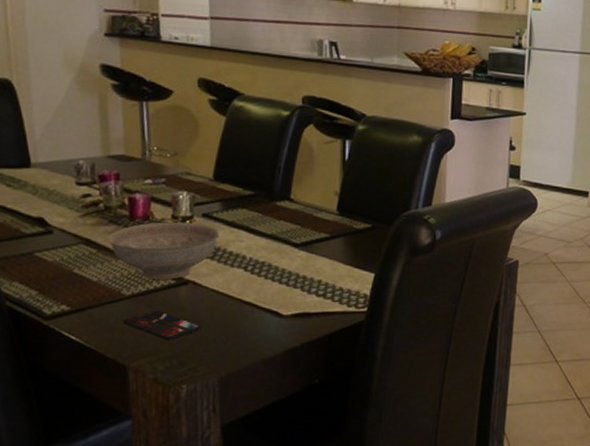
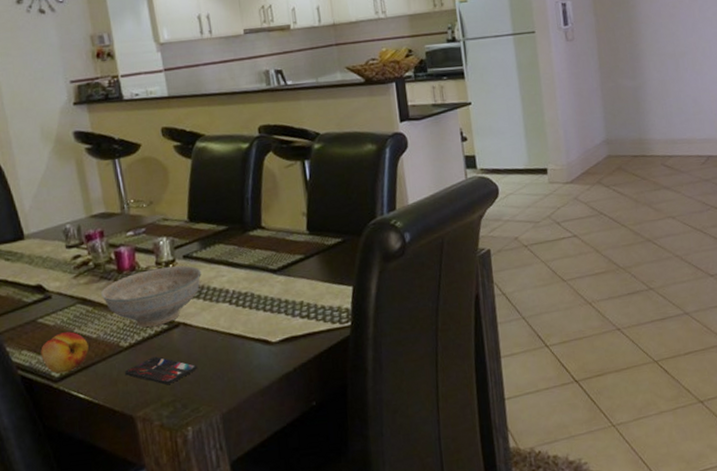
fruit: none [33,270,87,312] -> present [41,331,89,374]

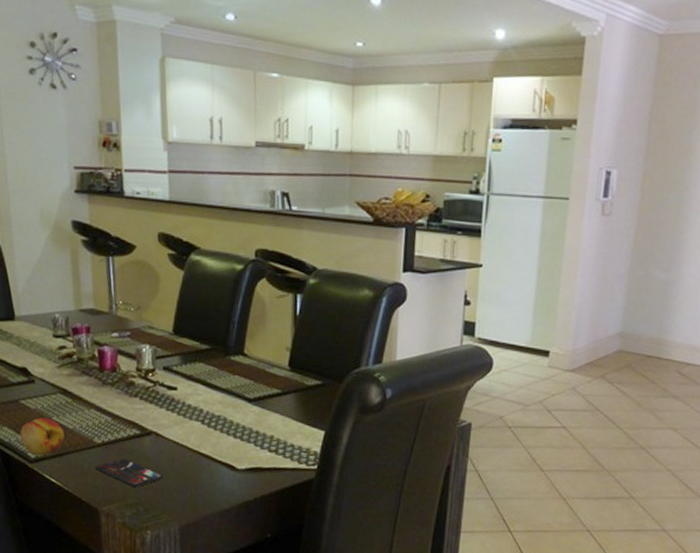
decorative bowl: present [101,265,202,327] -> none [81,374,179,430]

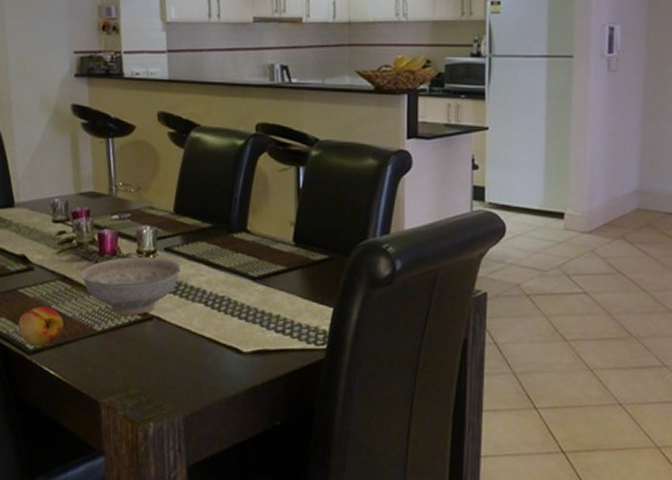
decorative bowl: none [81,374,179,430] -> present [81,256,181,316]
smartphone: present [94,458,163,487] -> none [95,346,166,376]

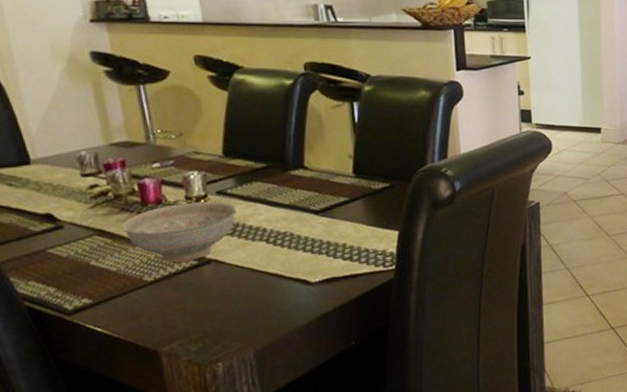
fruit: present [18,306,64,347] -> none [51,264,108,306]

